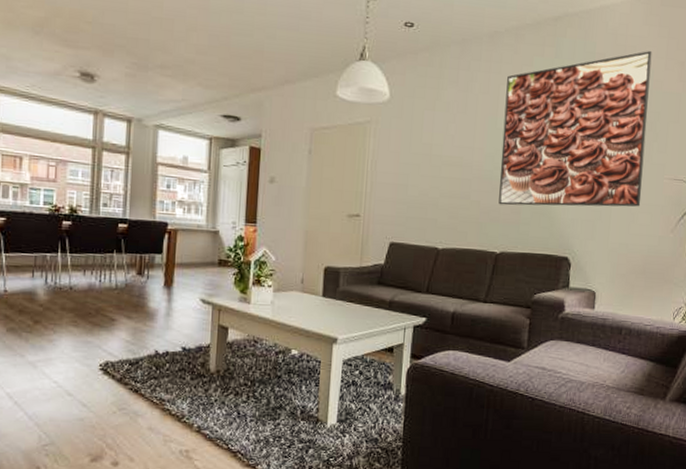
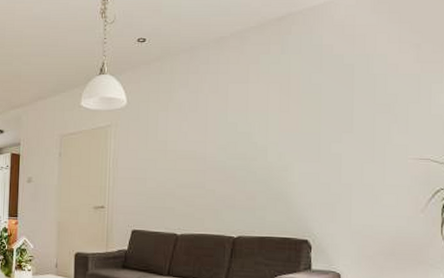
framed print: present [498,50,652,207] -> none [233,36,384,193]

